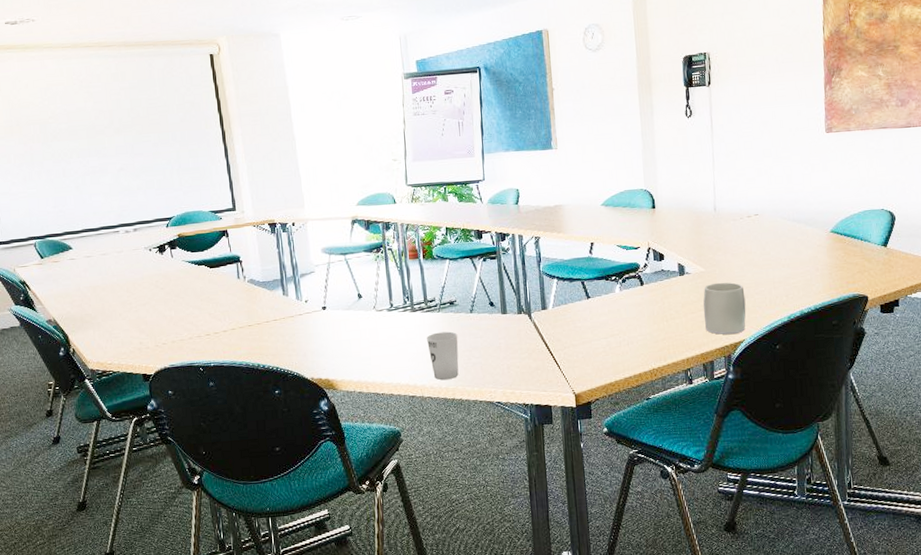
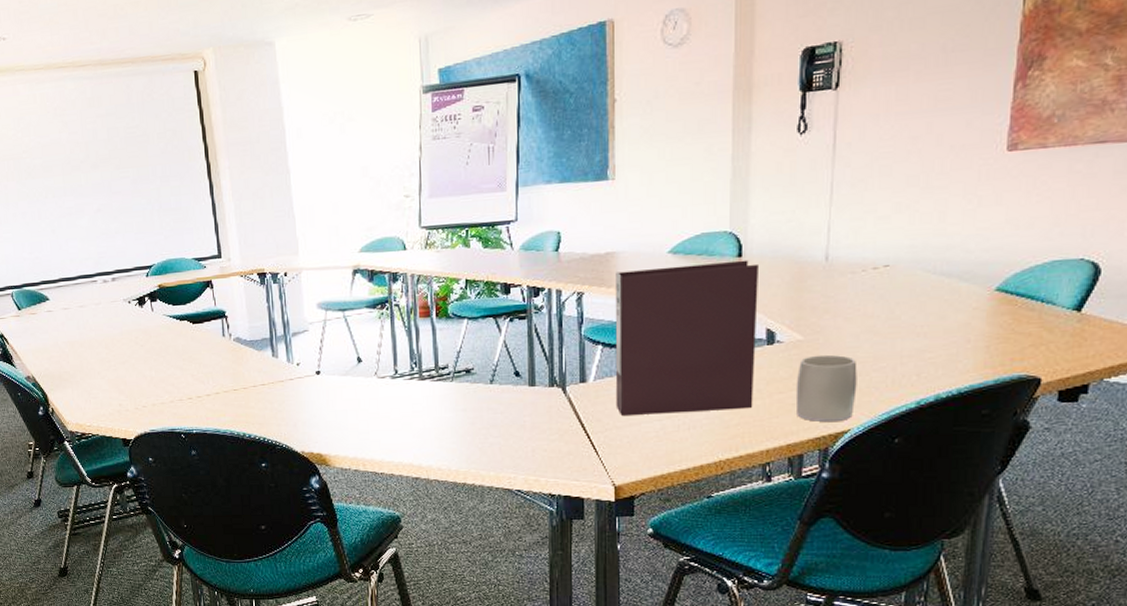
cup: present [427,331,459,381] -> none [436,405,474,462]
binder: none [563,211,674,335] -> present [615,260,758,415]

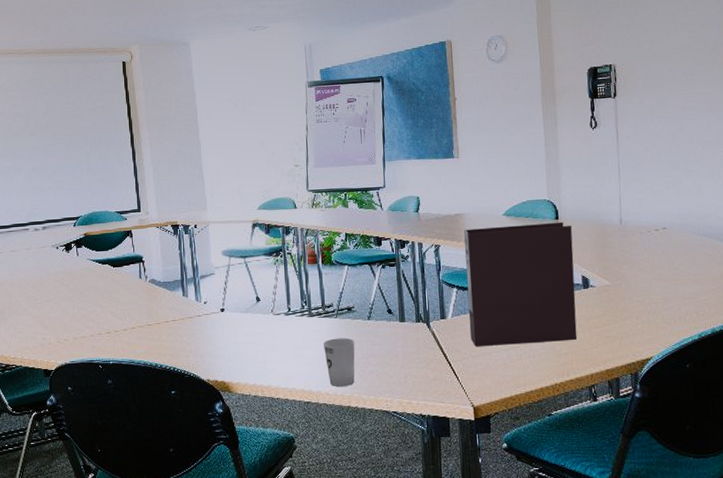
cup: none [436,405,474,462] -> present [324,338,355,387]
mug: present [795,354,857,423] -> none [608,296,654,352]

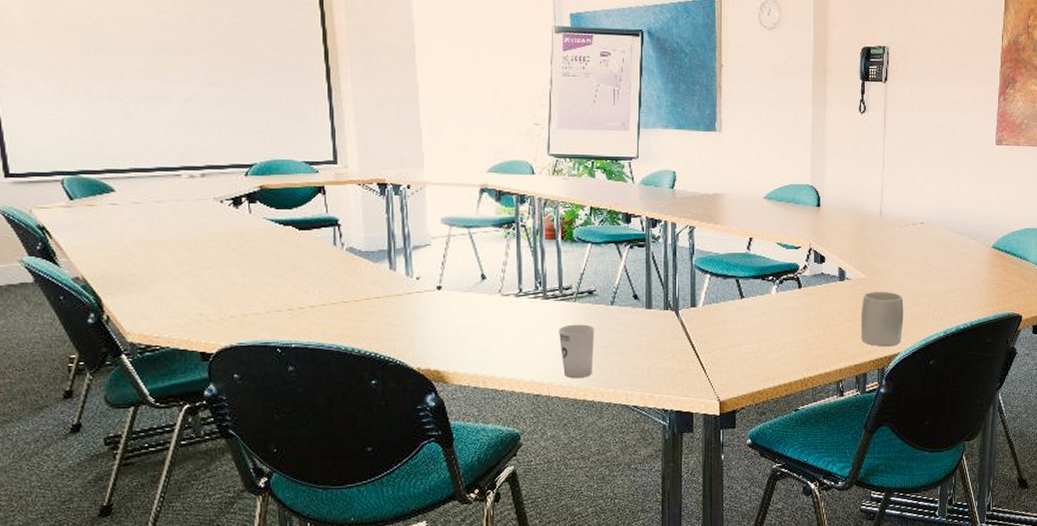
binder: present [464,222,578,346] -> none [721,209,832,337]
mug: none [608,296,654,352] -> present [860,291,904,347]

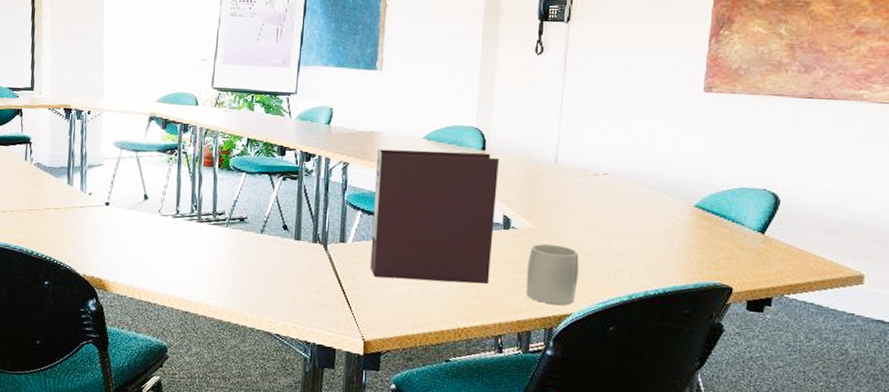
cup: present [559,324,595,379] -> none [209,248,244,301]
binder: none [721,209,832,337] -> present [370,149,499,285]

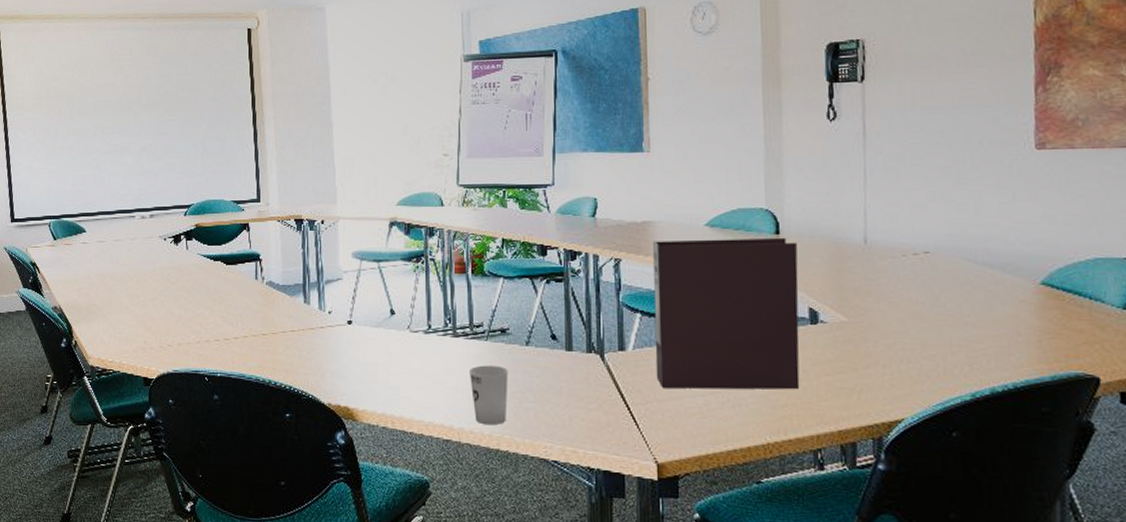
cup: none [209,248,244,301] -> present [470,365,509,426]
mug: present [526,243,579,306] -> none [843,338,908,410]

